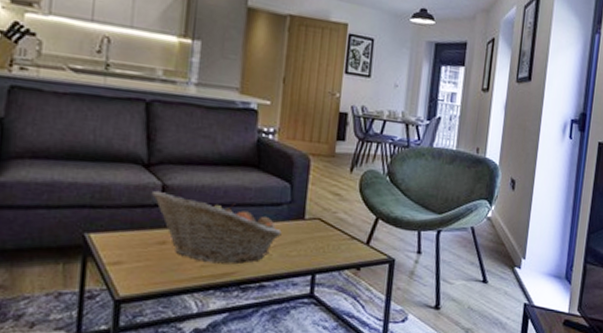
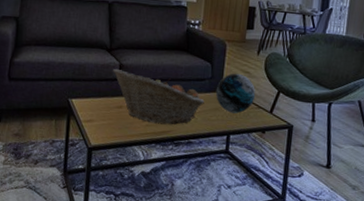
decorative orb: none [296,195,349,247] -> present [215,73,256,114]

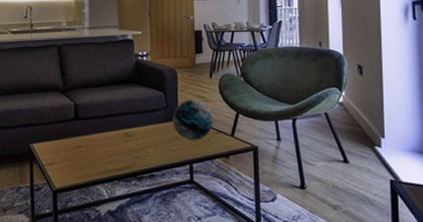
fruit basket: present [112,68,205,125] -> none [68,109,162,160]

